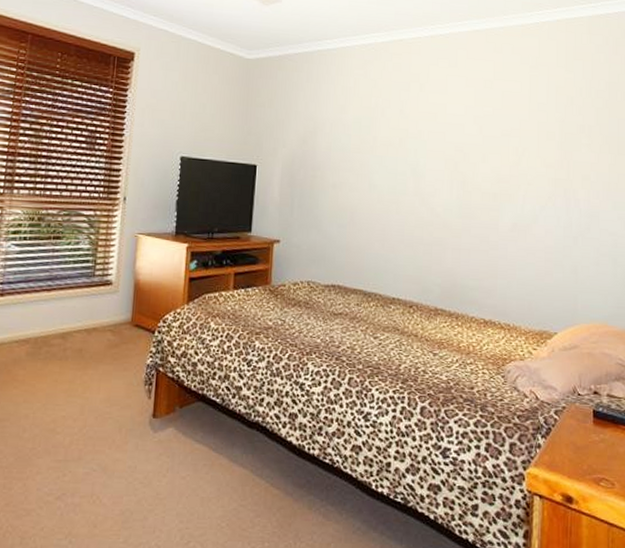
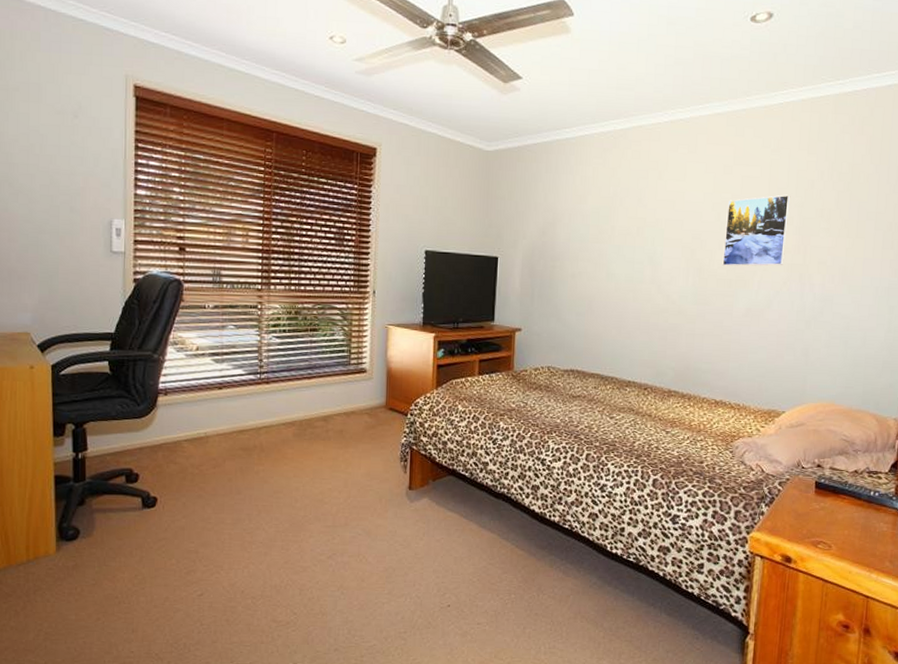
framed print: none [486,110,551,181] -> present [722,195,791,266]

